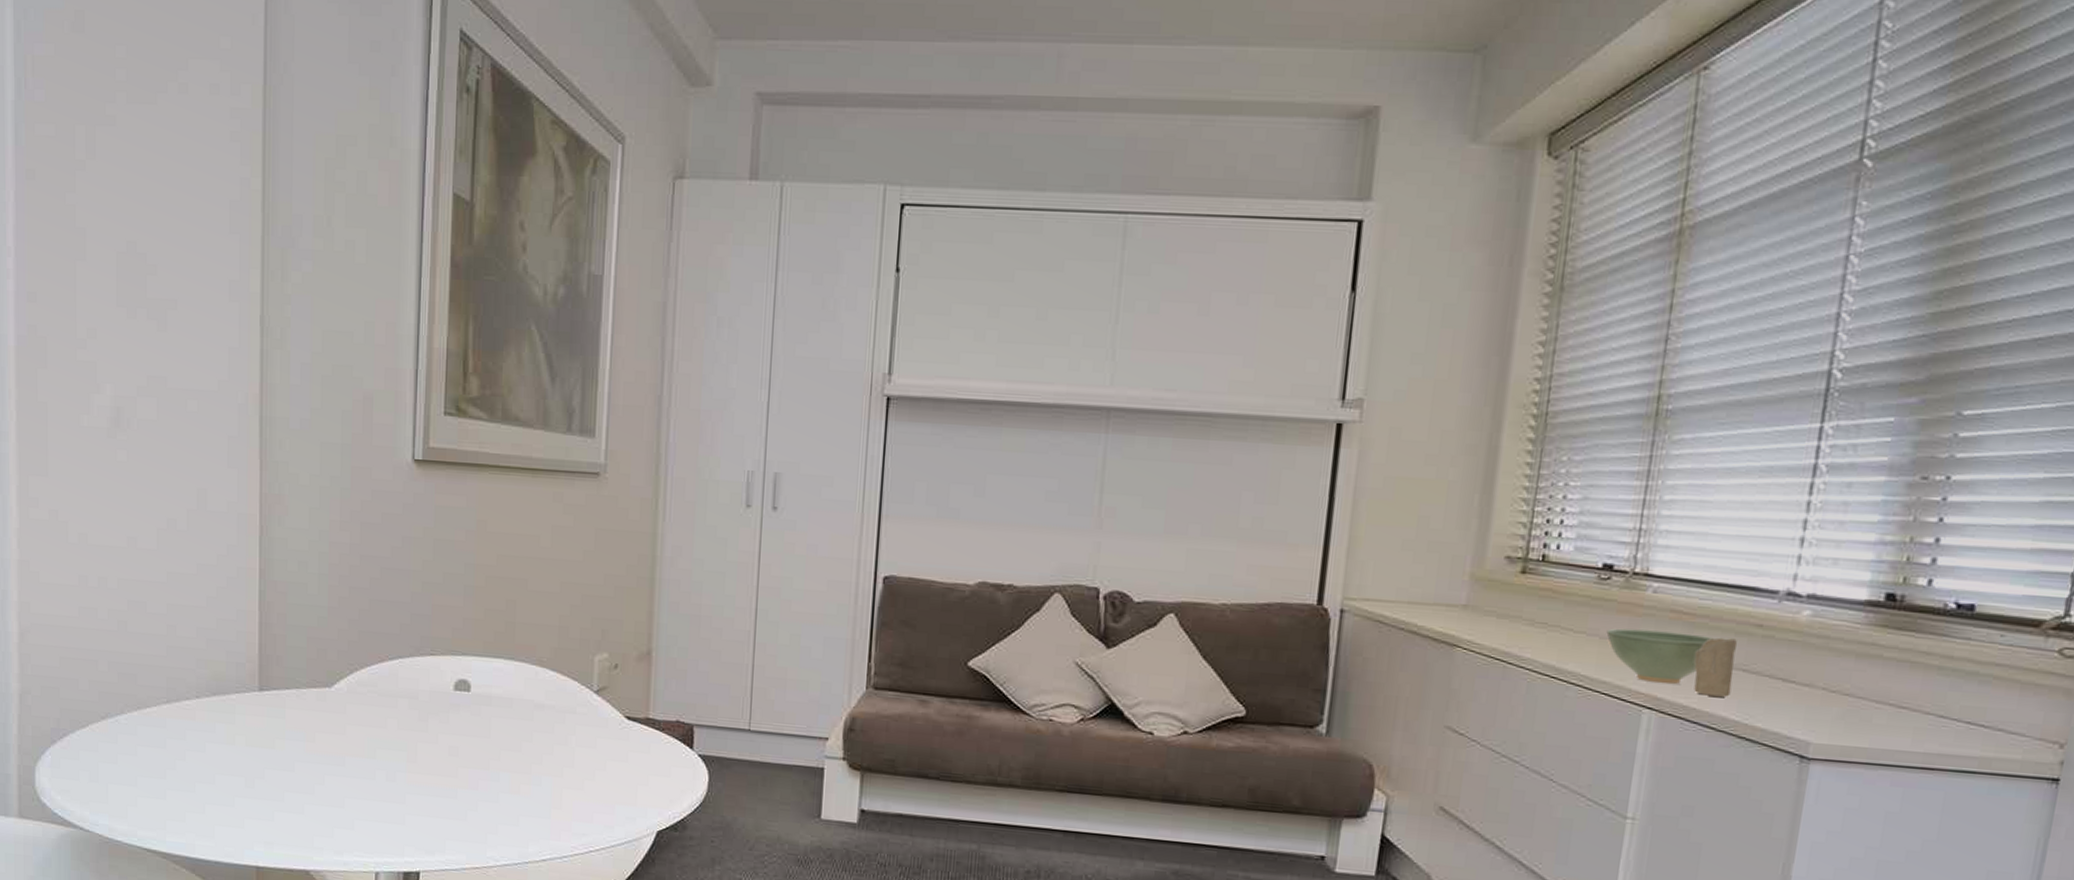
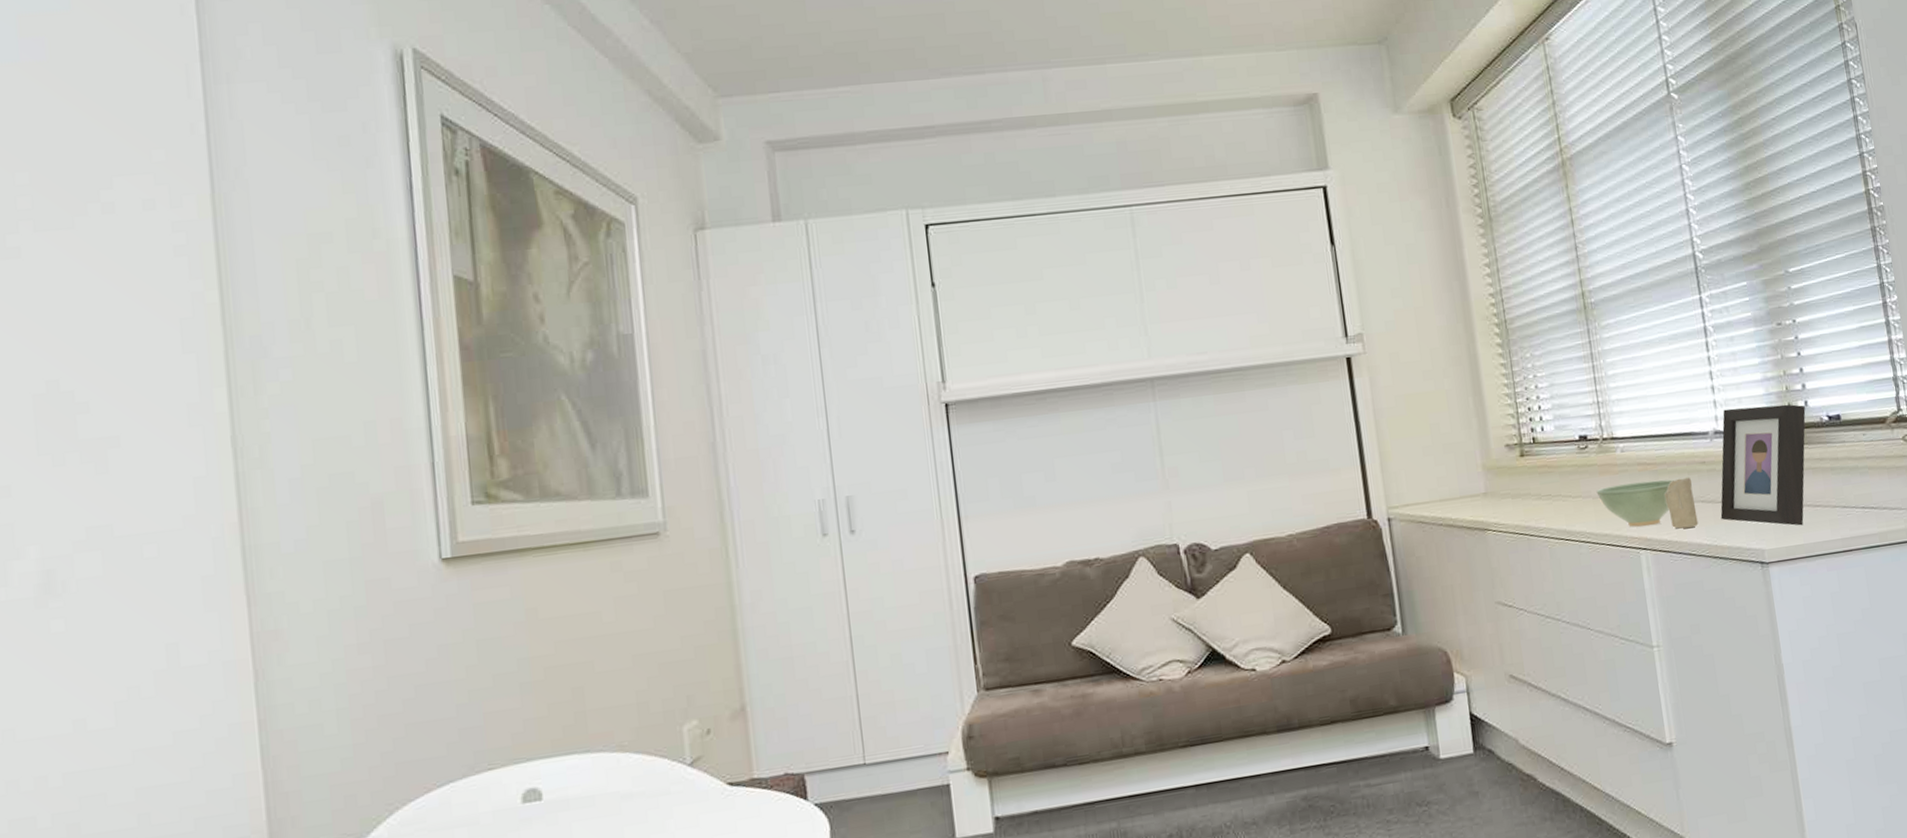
picture frame: none [1762,568,1927,726] -> present [1720,404,1806,526]

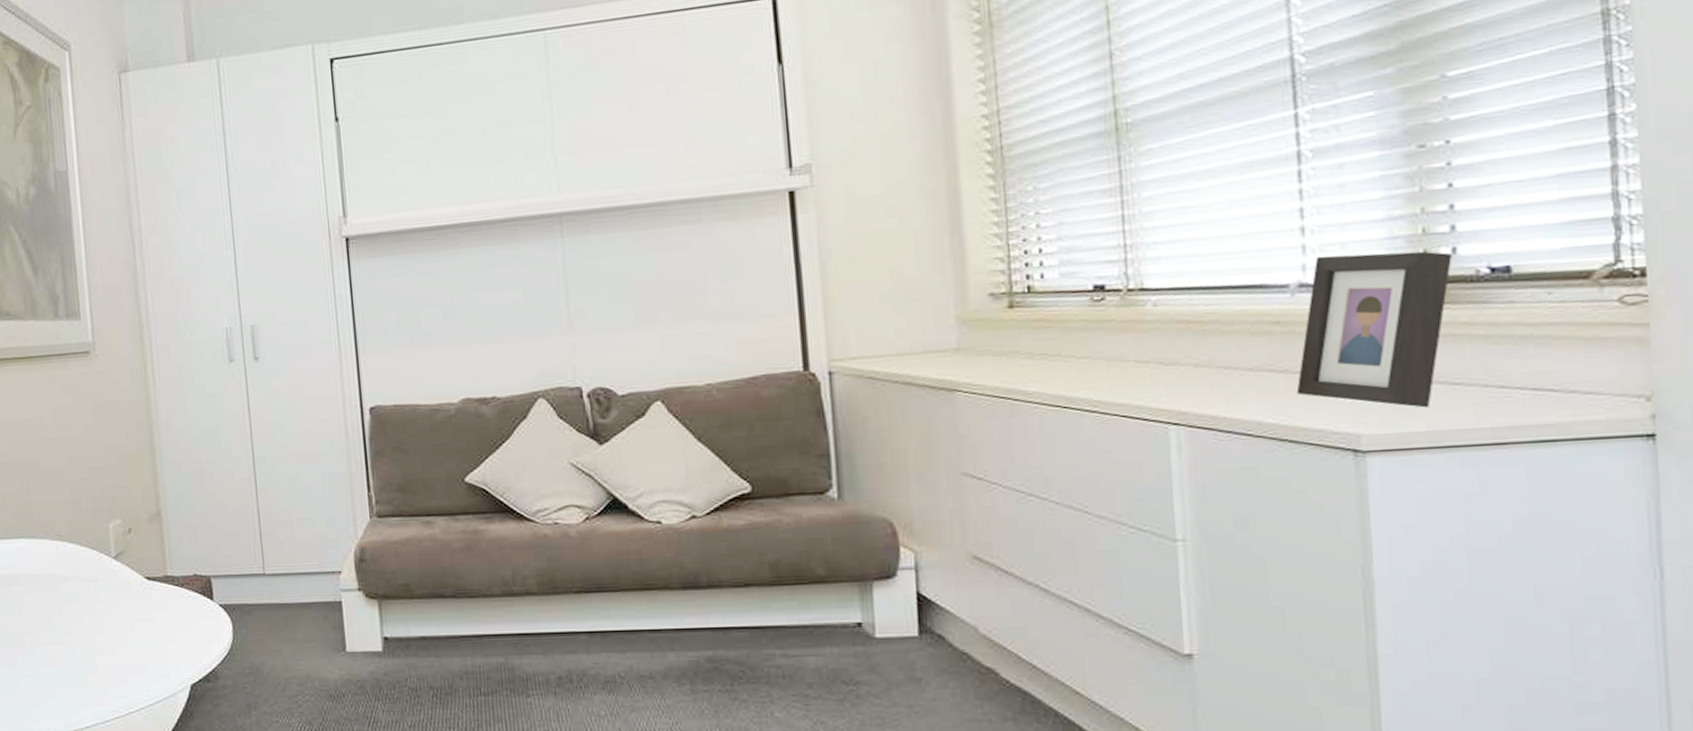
bowl: present [1596,479,1674,527] -> none [1112,342,1229,398]
candle: present [1665,477,1699,529] -> none [1213,340,1261,403]

